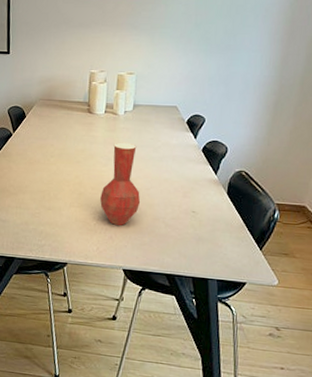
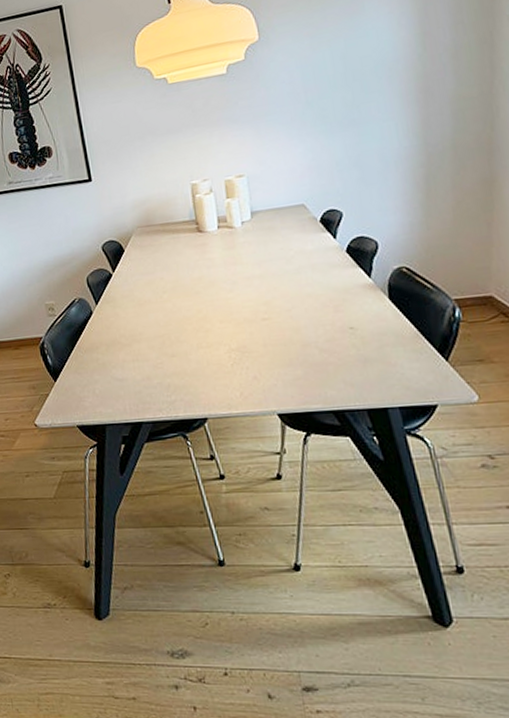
vase: present [100,142,141,226] -> none [232,258,284,362]

